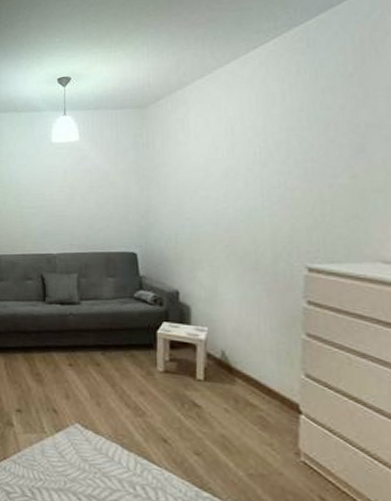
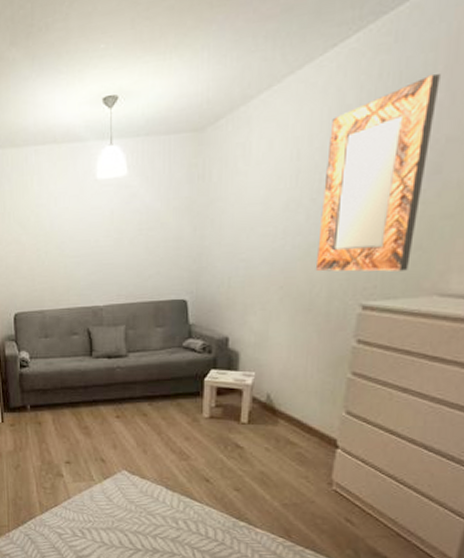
home mirror: none [258,73,352,237] -> present [315,74,440,272]

